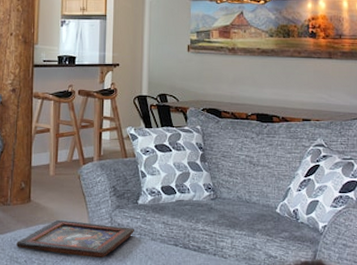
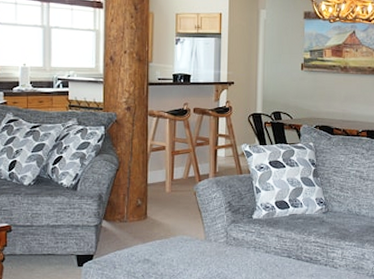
decorative tray: present [17,219,134,259] -> none [134,235,249,271]

